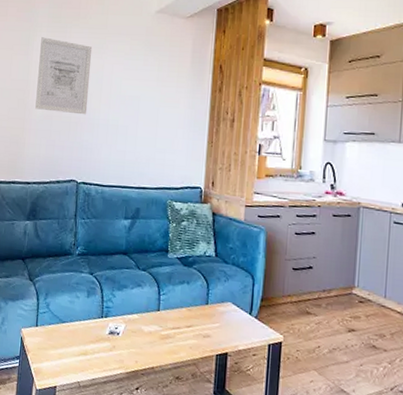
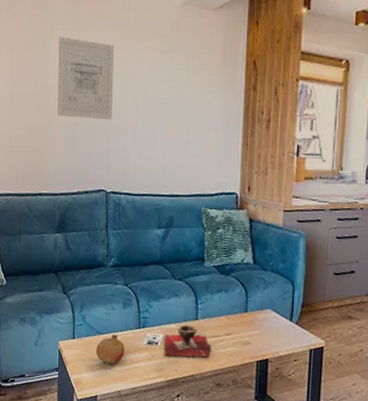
fruit: none [57,323,87,354] -> present [95,334,125,365]
decorative bowl: none [125,315,172,349] -> present [164,324,211,357]

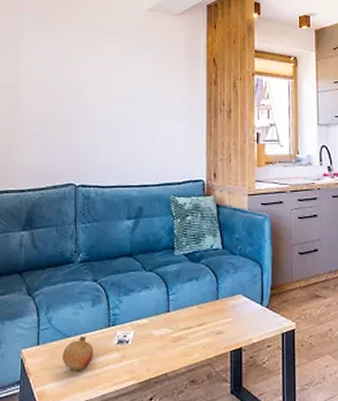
wall art: present [57,37,115,120] -> none [27,40,85,116]
decorative bowl: present [164,324,211,357] -> none [136,318,184,356]

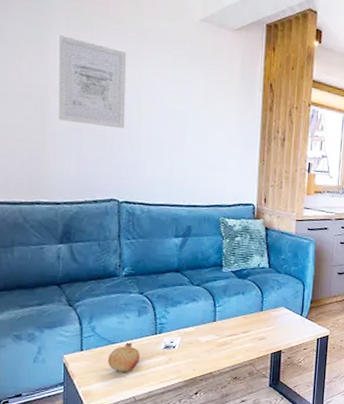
wall art: none [27,40,85,116] -> present [59,35,127,129]

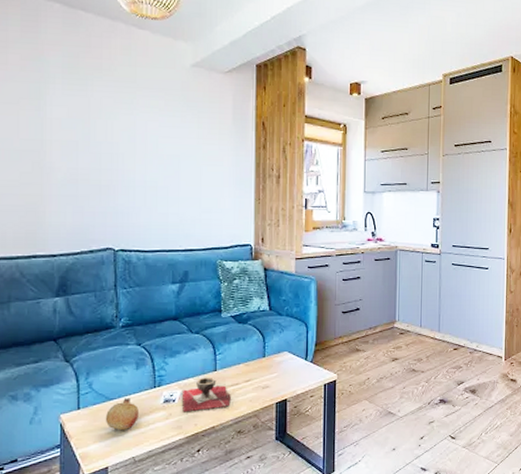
wall art: present [59,35,127,129] -> none [55,90,121,177]
decorative bowl: none [182,327,229,358] -> present [183,377,231,412]

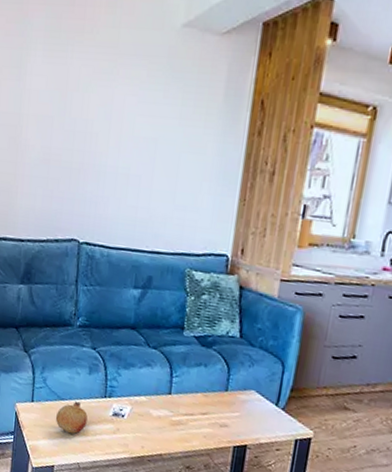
decorative bowl: present [183,377,231,412] -> none [131,398,184,436]

